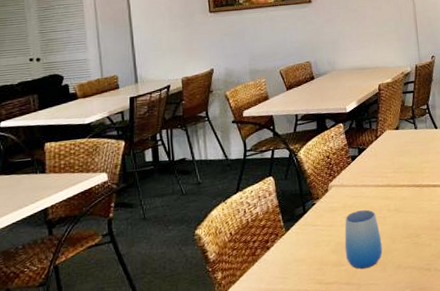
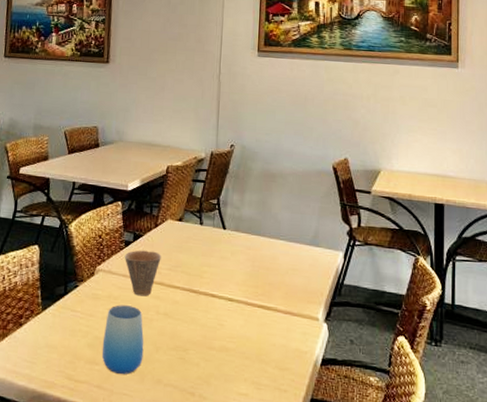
cup: none [352,159,385,200] -> present [124,250,161,297]

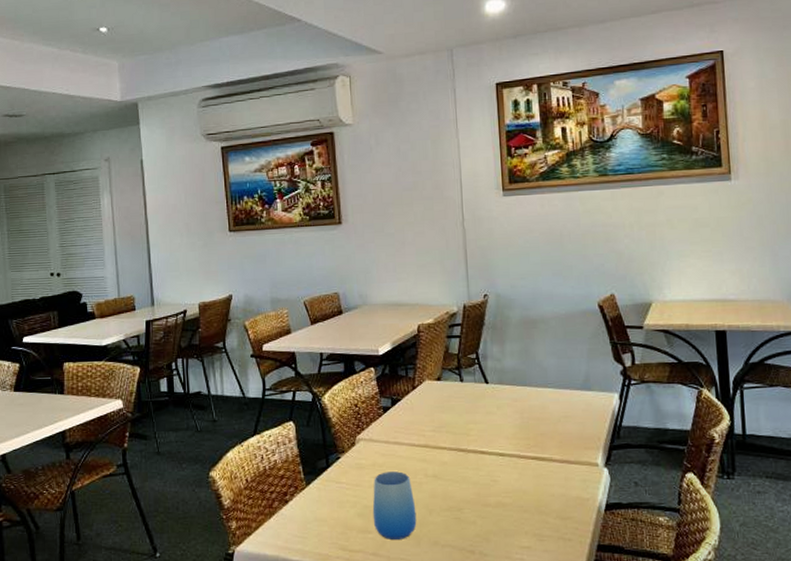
cup: present [124,250,161,297] -> none [384,414,423,461]

